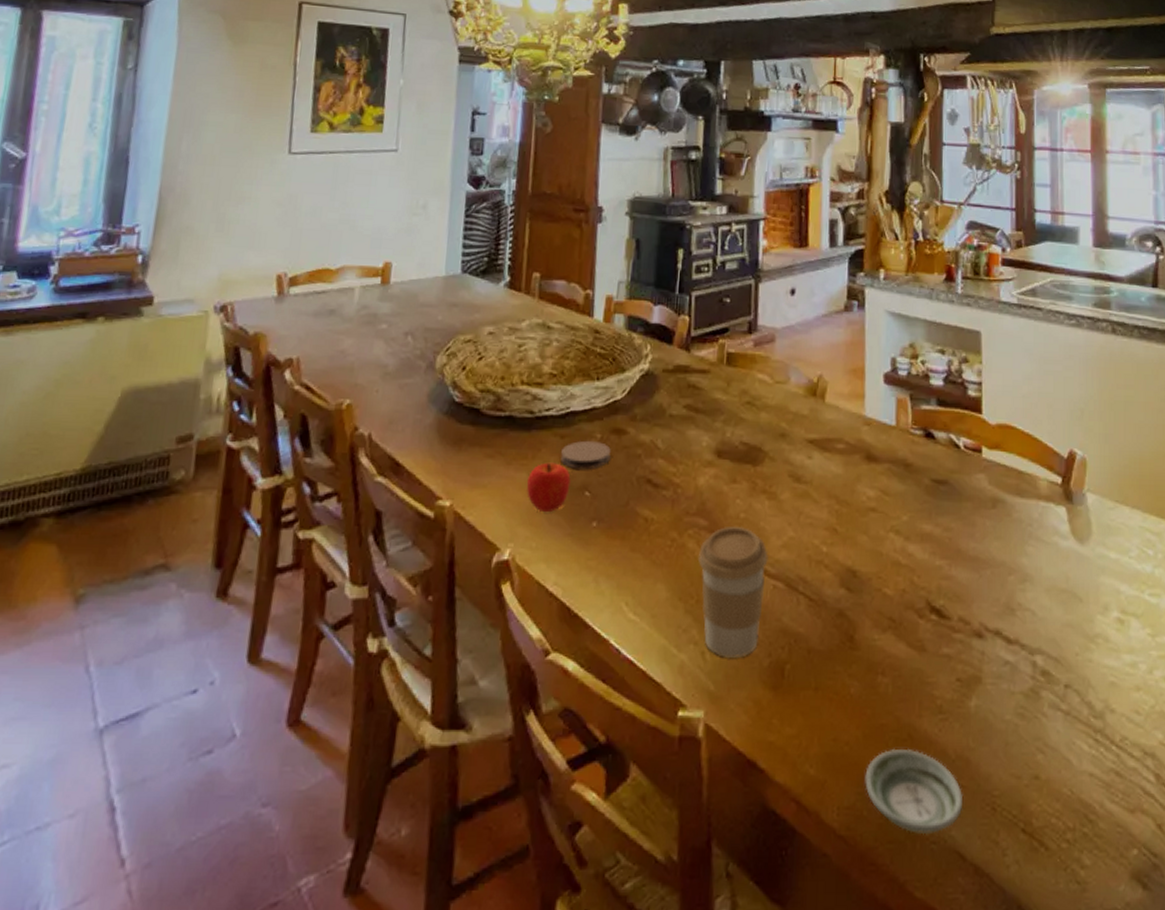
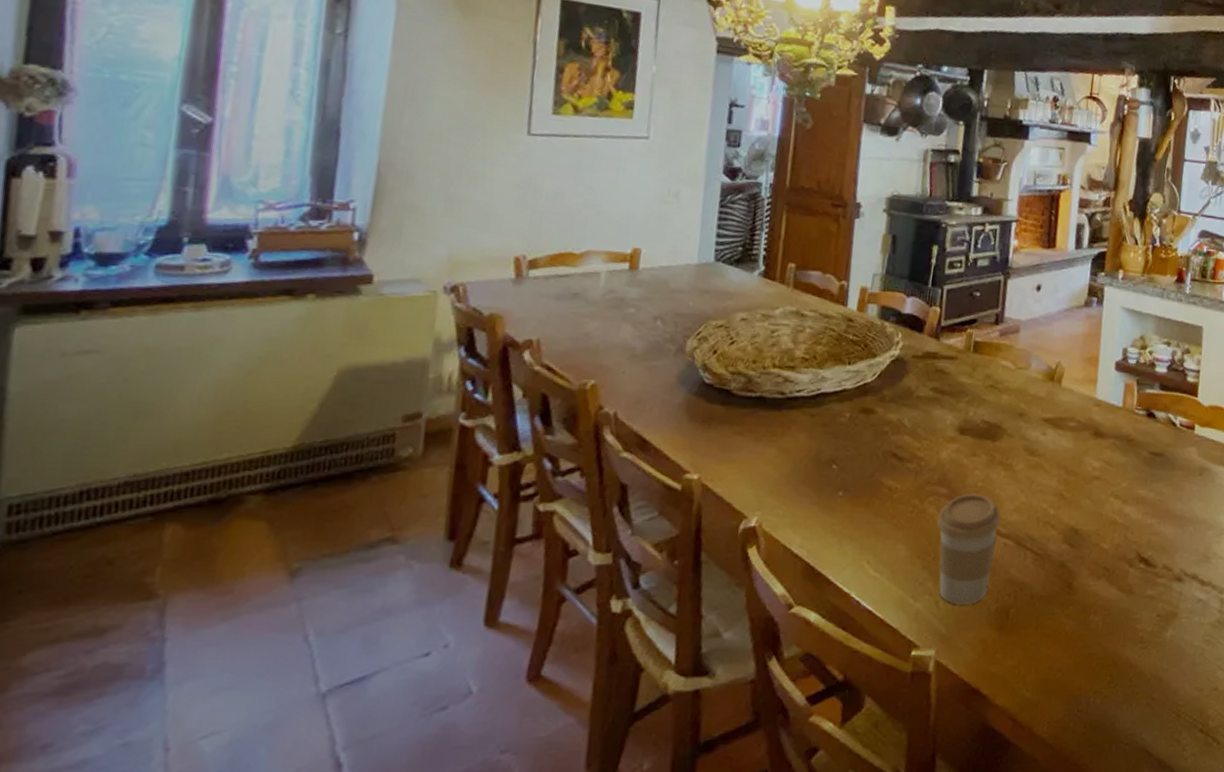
fruit: present [526,462,571,513] -> none [775,439,819,484]
coaster: present [561,440,611,470] -> none [810,419,859,445]
saucer: present [865,748,964,835] -> none [1073,672,1155,739]

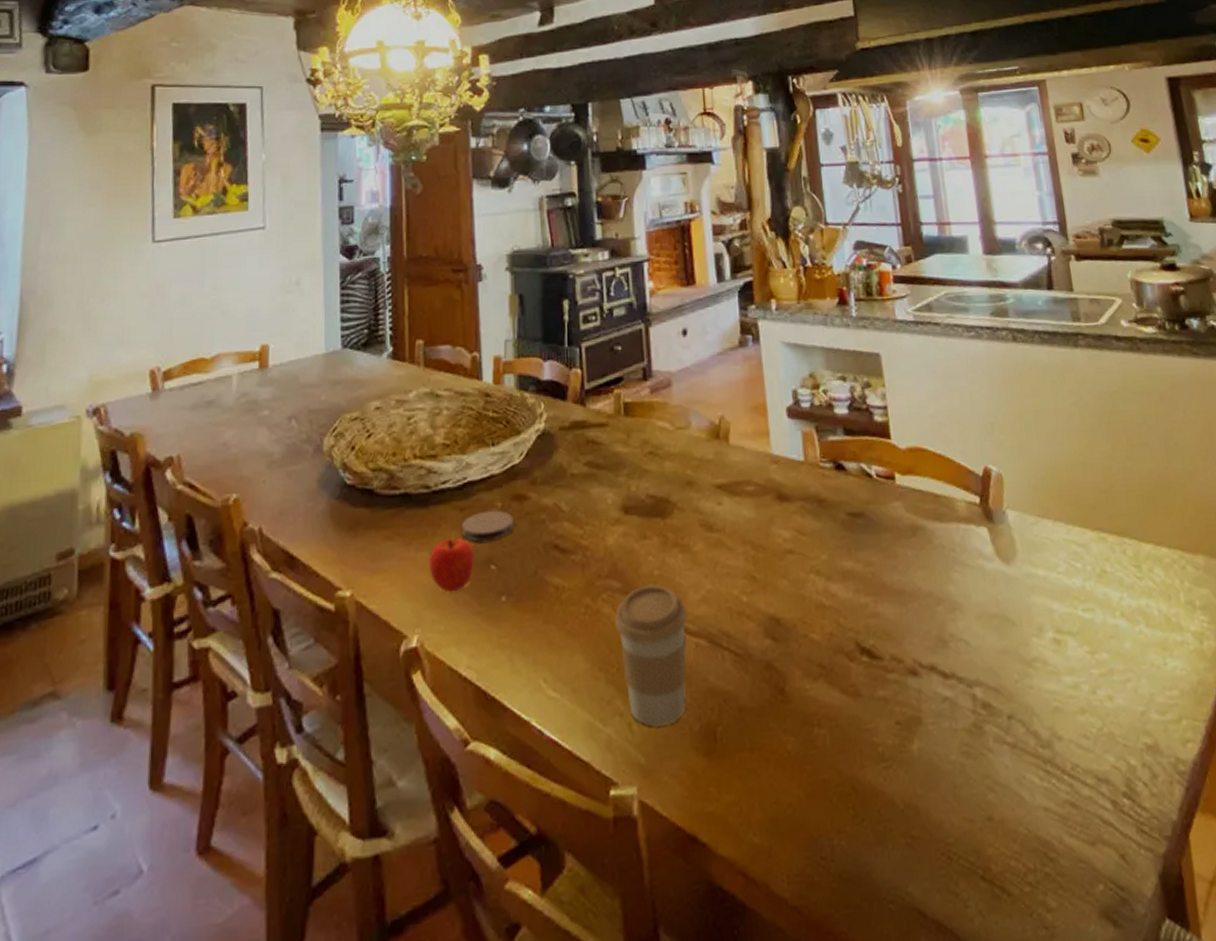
fruit: none [775,439,819,484] -> present [428,538,474,593]
coaster: none [810,419,859,445] -> present [462,510,514,542]

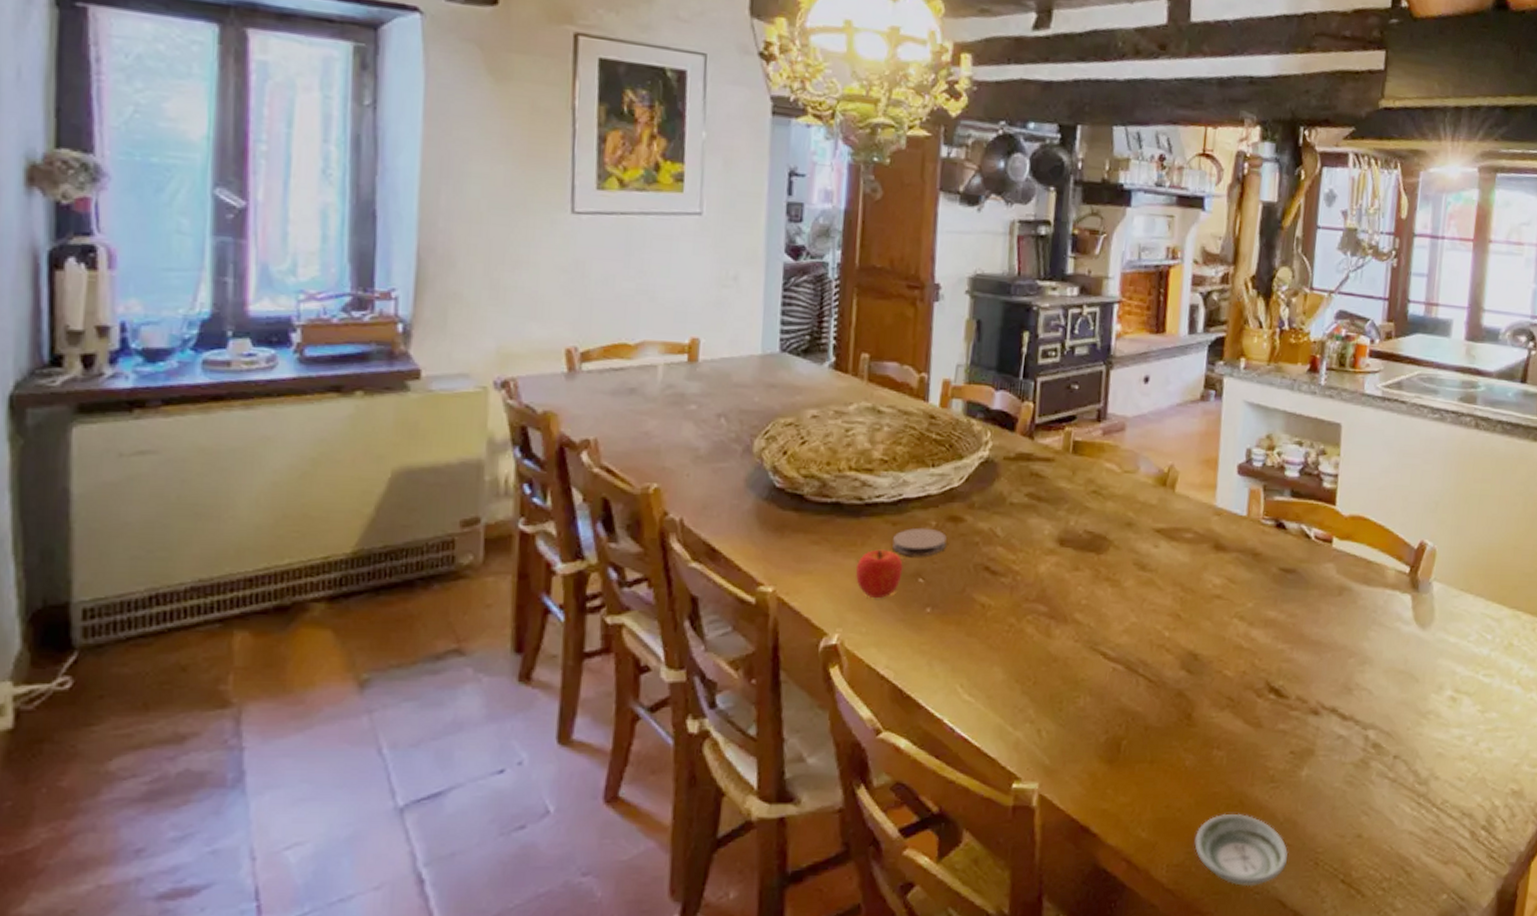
coffee cup: present [614,584,688,727] -> none [1036,612,1109,735]
saucer: none [812,803,918,895] -> present [1194,813,1289,887]

